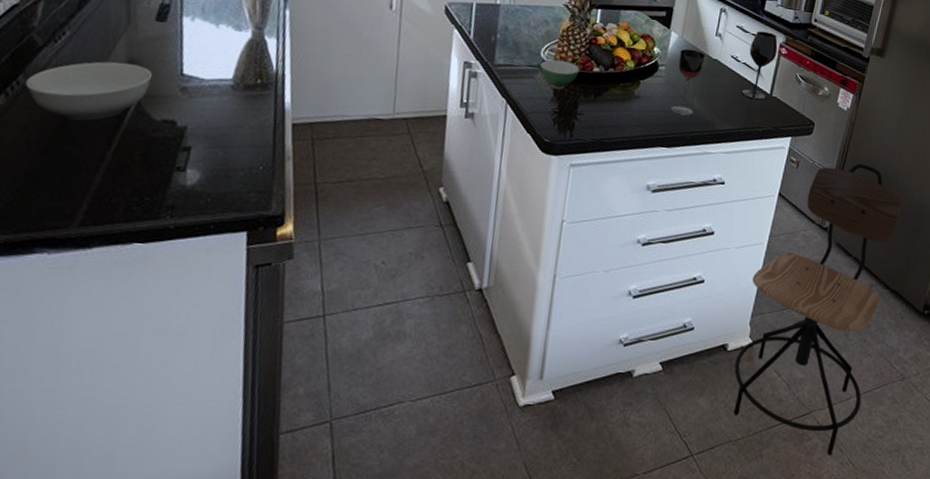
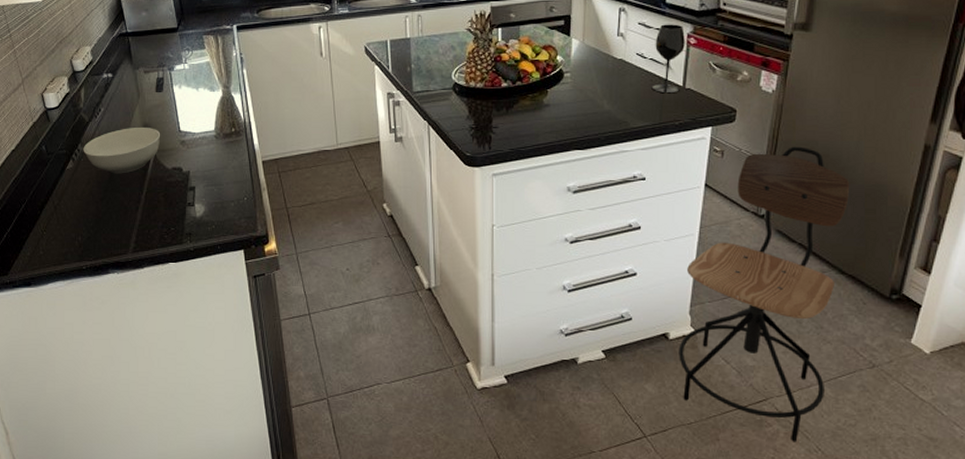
bowl: present [539,59,581,90] -> none [453,80,490,108]
wineglass: present [670,48,706,116] -> none [581,52,610,118]

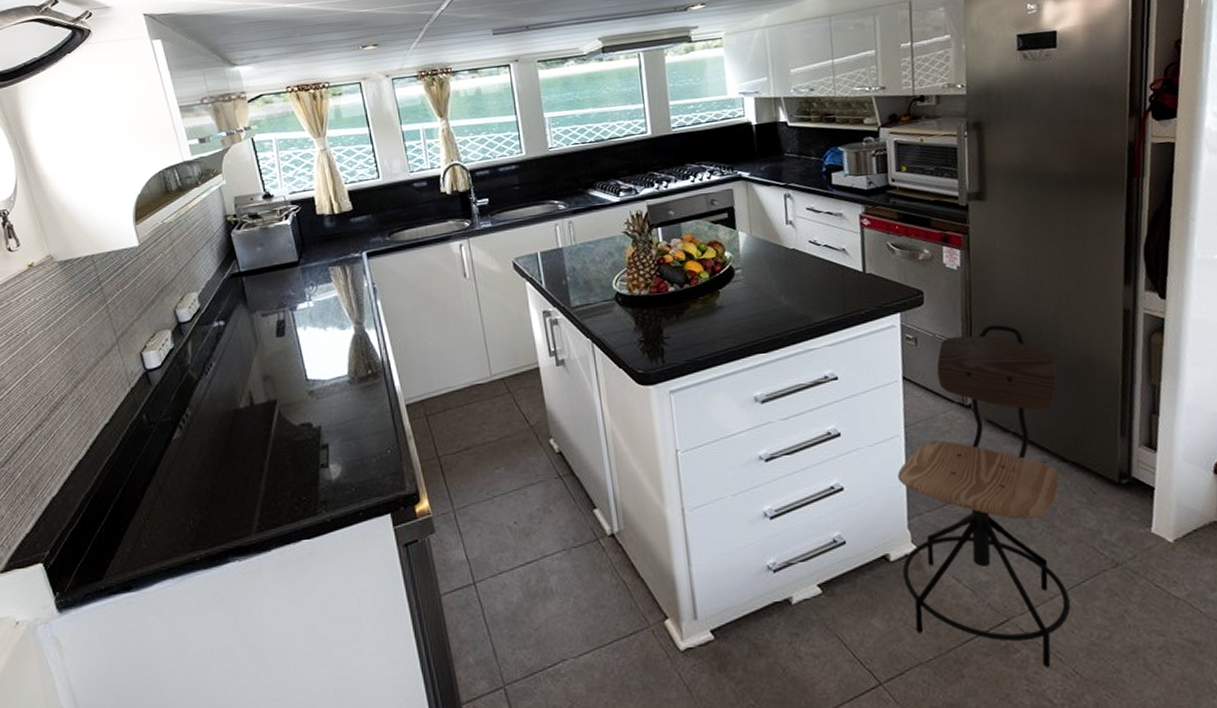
bowl: present [83,126,161,174] -> none [192,379,285,439]
wineglass: present [651,24,685,94] -> none [826,205,861,282]

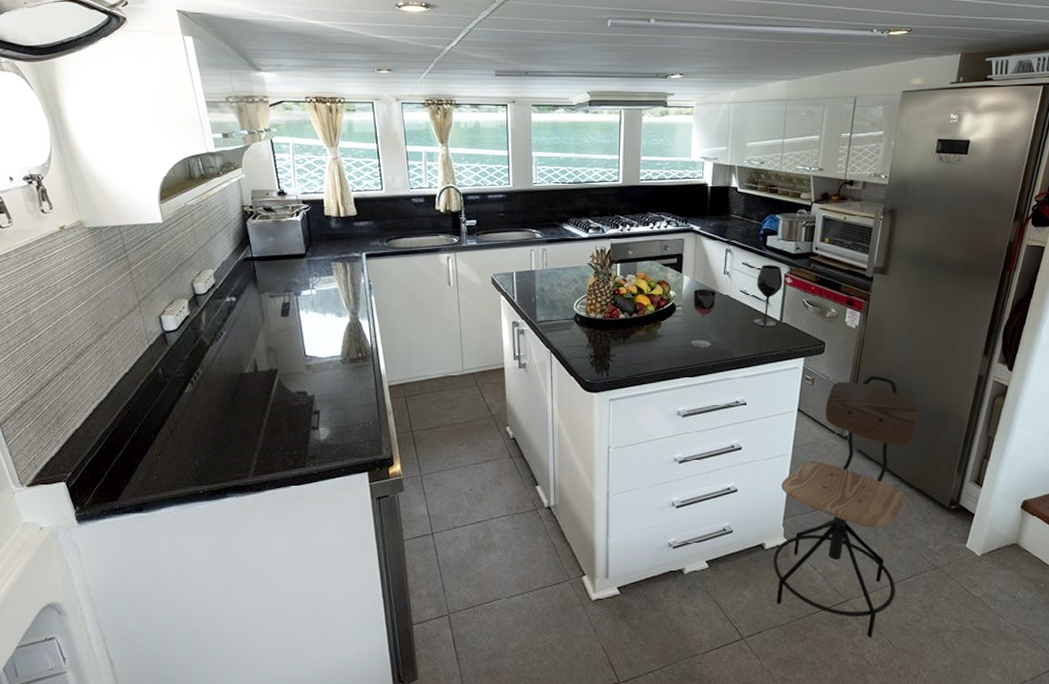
wineglass: none [752,244,784,316] -> present [690,289,717,348]
wineglass: none [826,205,861,282] -> present [753,265,782,327]

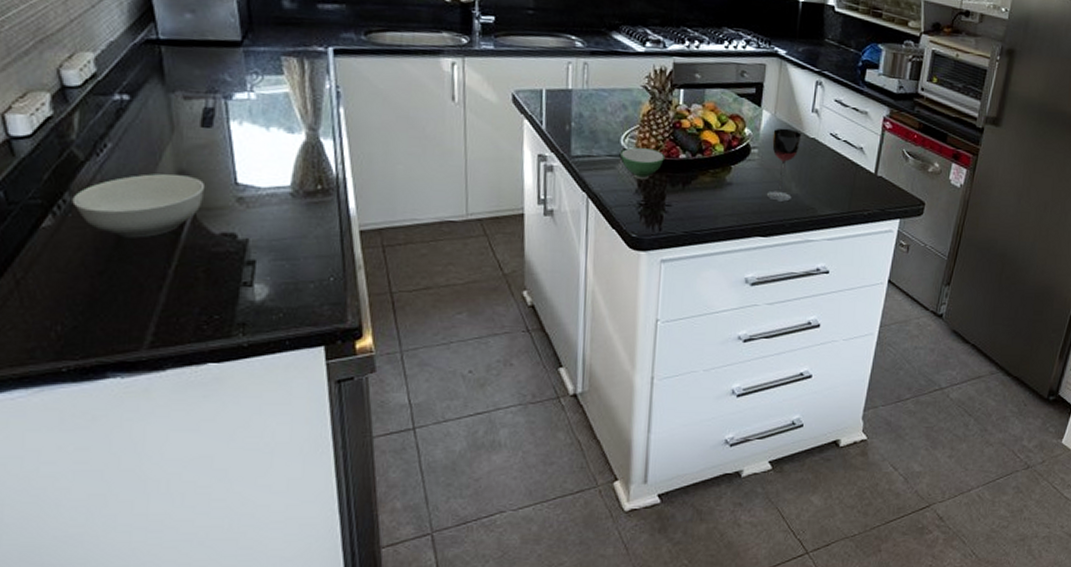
bowl: none [203,350,286,398] -> present [72,173,206,238]
bowl: none [574,311,609,337] -> present [620,147,666,181]
wineglass: present [753,265,782,327] -> none [843,104,881,181]
chair: present [773,376,918,638] -> none [848,244,1023,548]

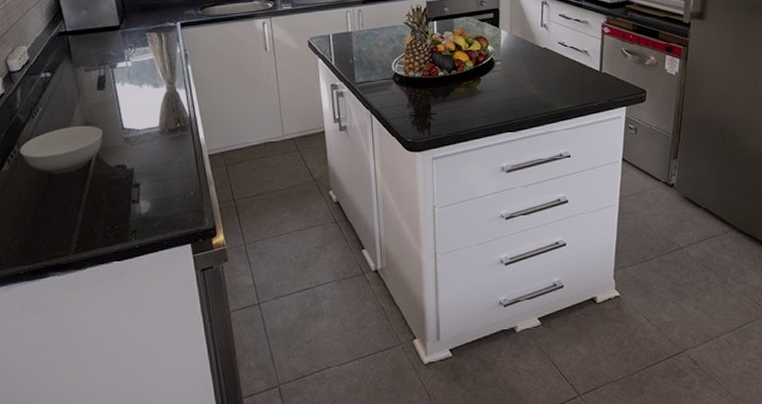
bowl: present [620,147,666,181] -> none [393,70,428,96]
wineglass: present [766,128,802,202] -> none [511,42,535,102]

